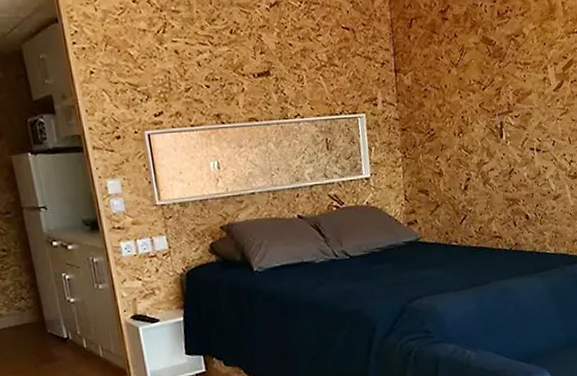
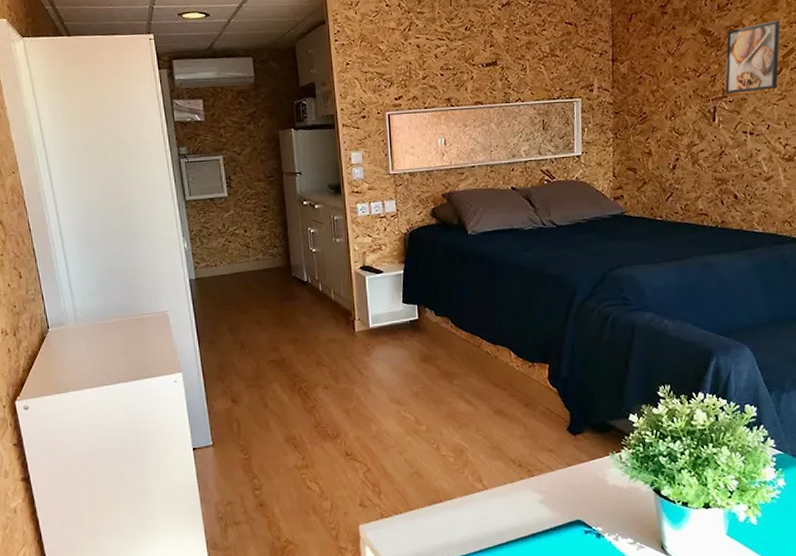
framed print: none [508,29,560,108] -> present [725,20,781,94]

